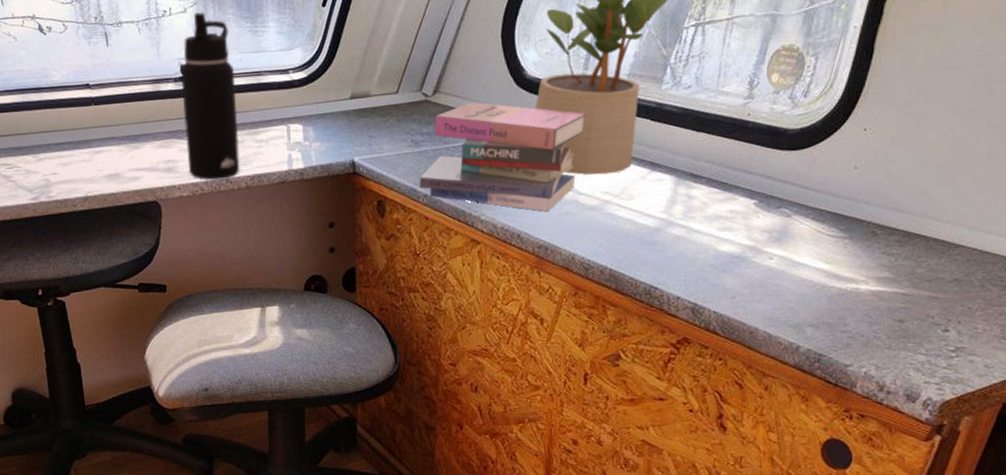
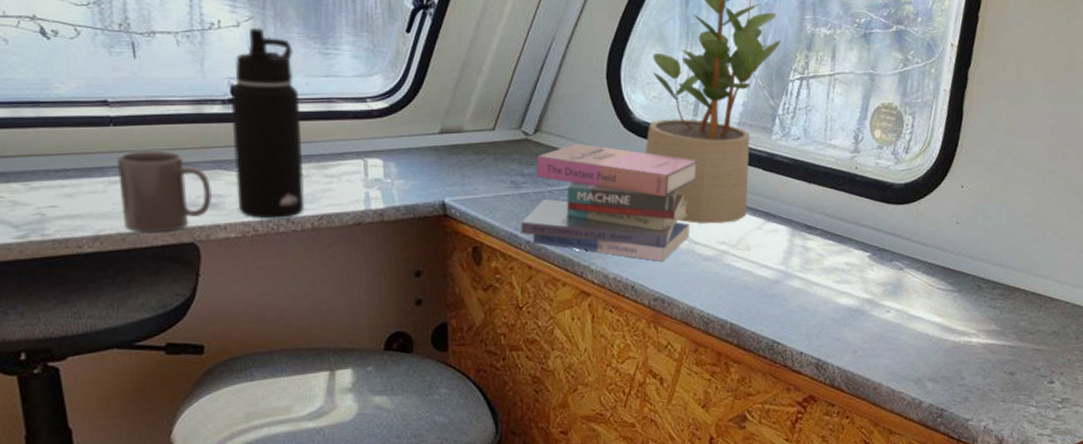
mug: none [98,124,169,193] -> present [117,150,212,232]

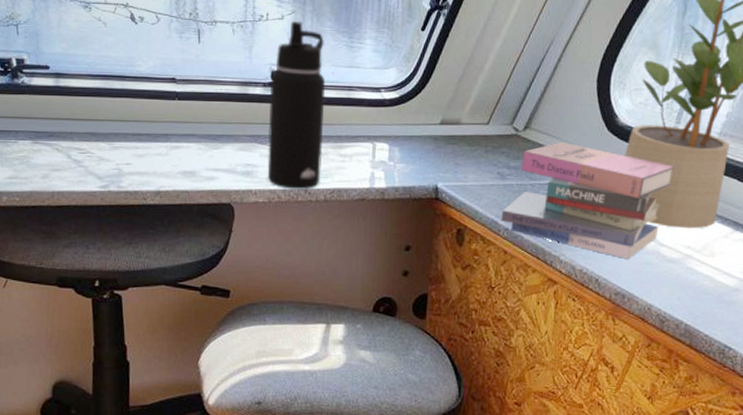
mug: present [117,150,212,232] -> none [178,122,248,192]

